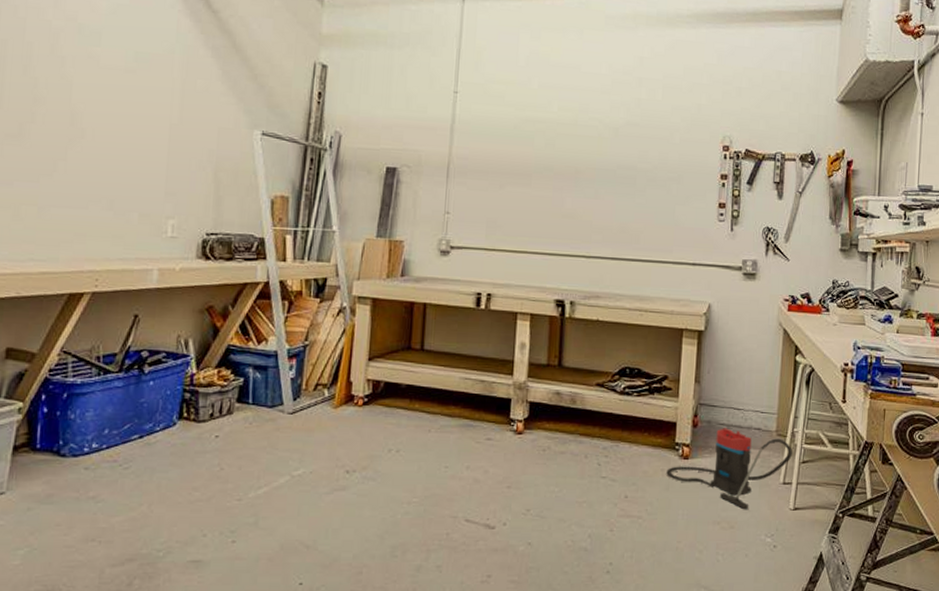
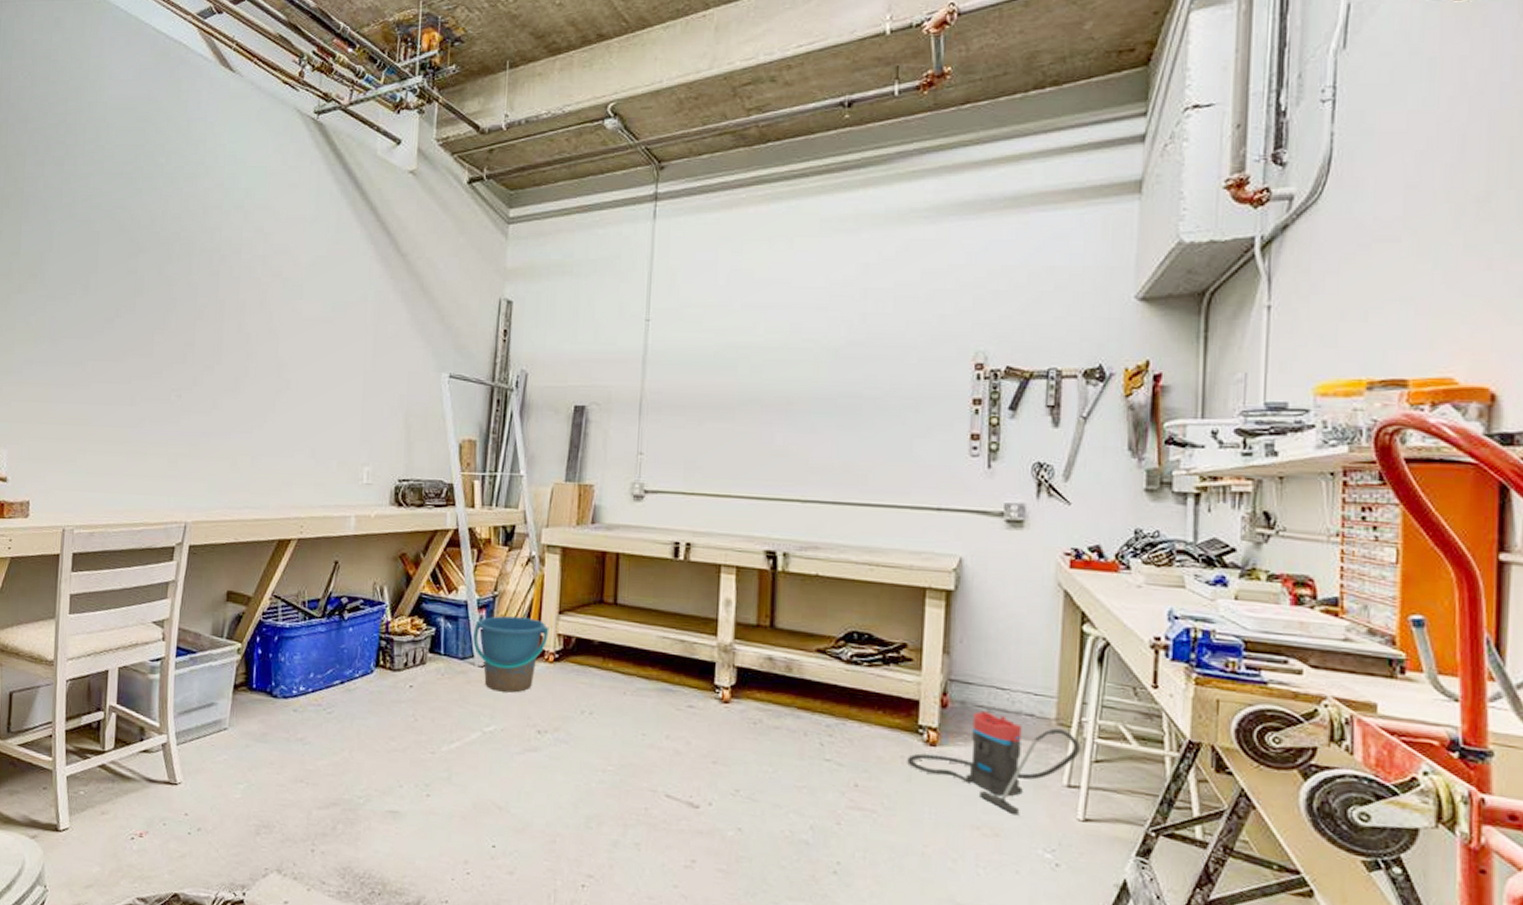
bucket: none [282,364,359,437] -> present [473,616,549,693]

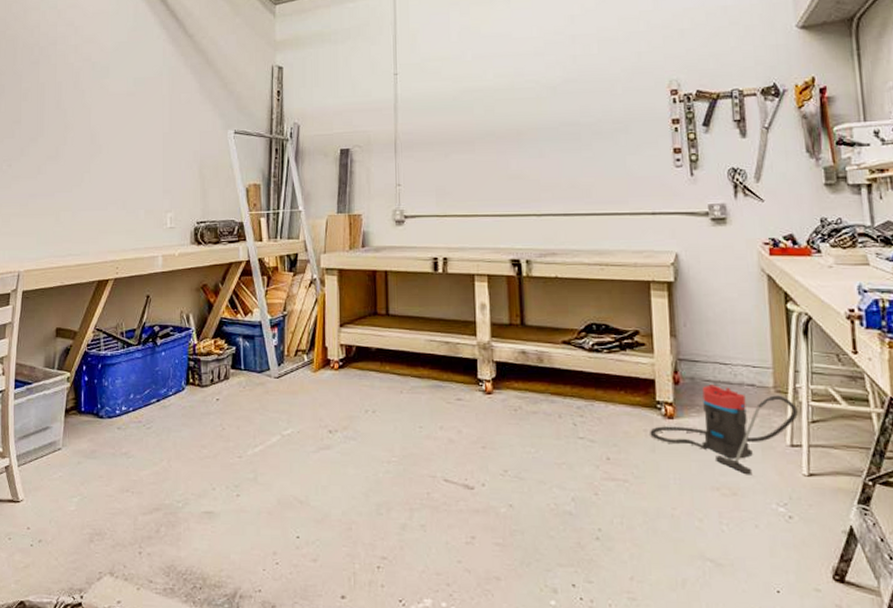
bucket: present [473,616,549,693] -> none [268,332,333,399]

